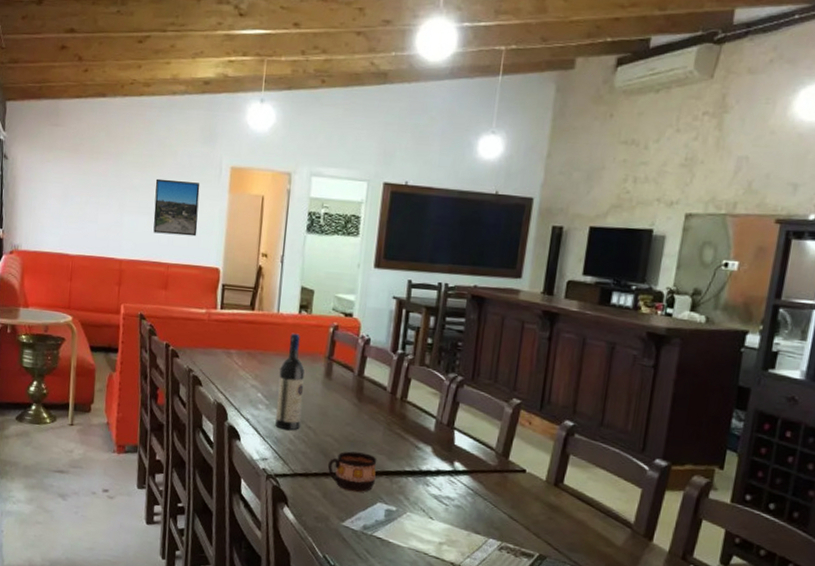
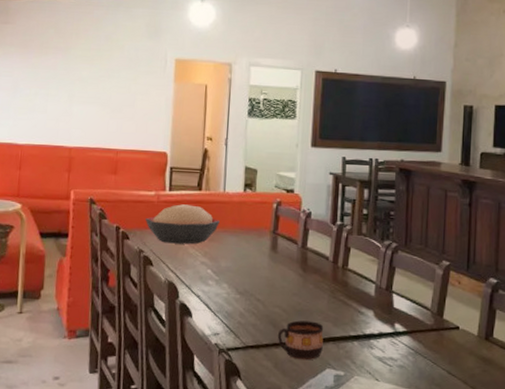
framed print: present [153,178,200,237] -> none [102,71,147,123]
decorative bowl: none [195,323,272,366] -> present [145,204,220,244]
wine bottle: present [275,333,305,430] -> none [226,210,252,304]

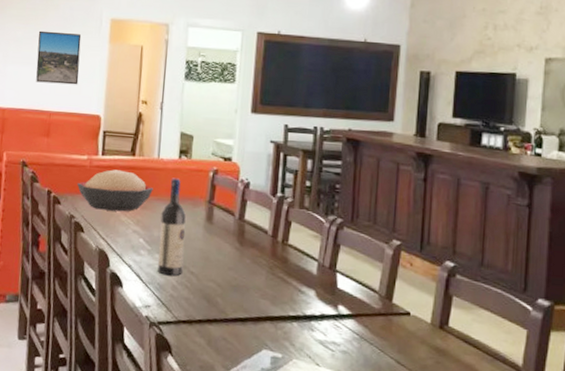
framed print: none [102,71,147,123] -> present [36,30,82,85]
wine bottle: none [226,210,252,304] -> present [158,178,186,276]
cup: present [277,320,324,360] -> none [211,296,261,340]

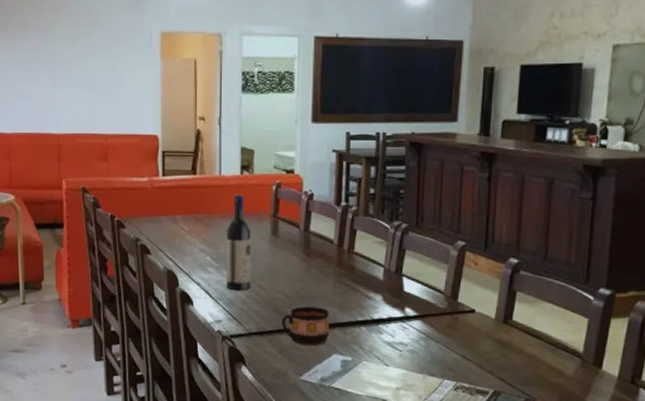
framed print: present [36,30,82,85] -> none [86,49,132,105]
decorative bowl: present [76,169,153,212] -> none [139,190,217,231]
cup: none [211,296,261,340] -> present [281,306,330,346]

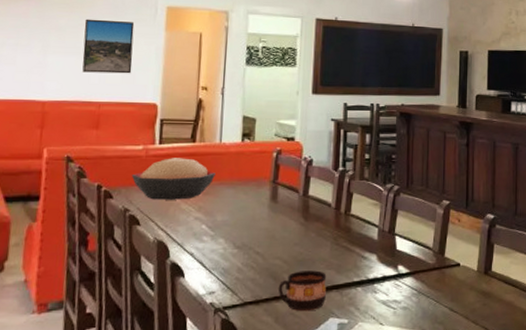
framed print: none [86,49,132,105] -> present [82,19,135,74]
decorative bowl: none [139,190,217,231] -> present [131,158,215,200]
wine bottle: present [226,194,252,291] -> none [222,161,250,259]

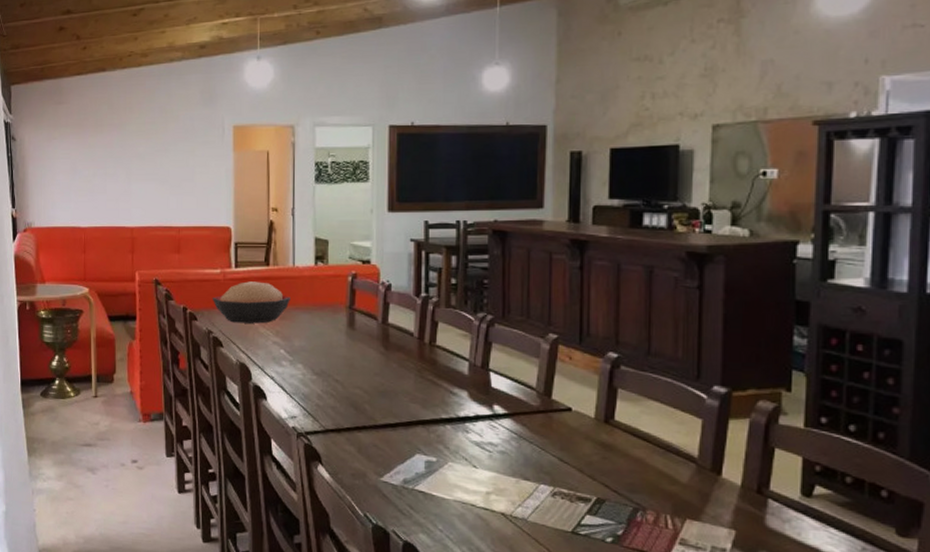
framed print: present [82,19,135,74] -> none [160,144,205,198]
cup: present [278,270,327,312] -> none [359,402,411,445]

